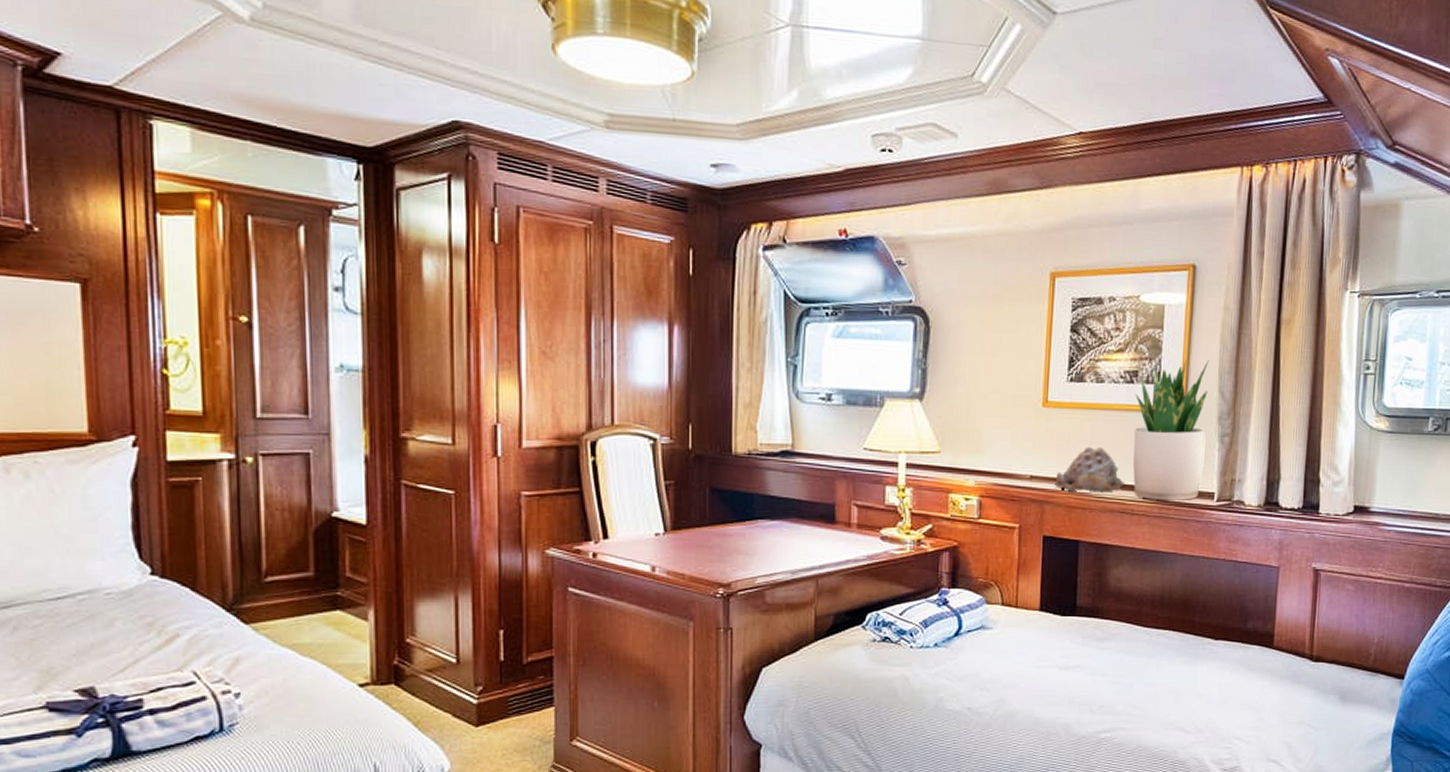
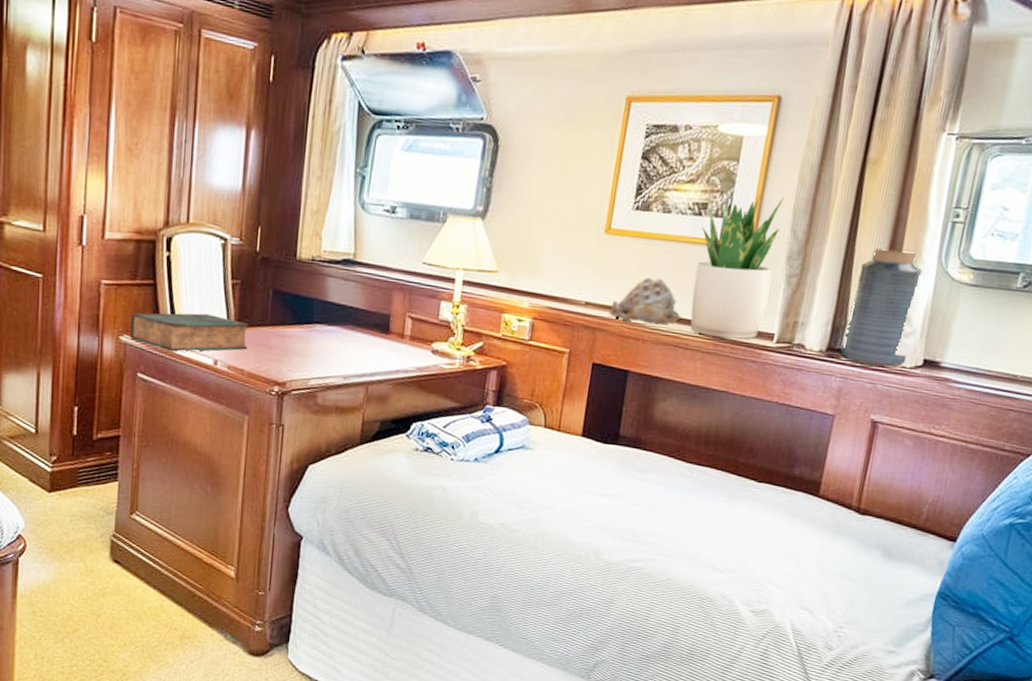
book: none [556,519,688,562] -> present [130,312,250,352]
vase: none [1278,403,1343,517] -> present [841,248,923,368]

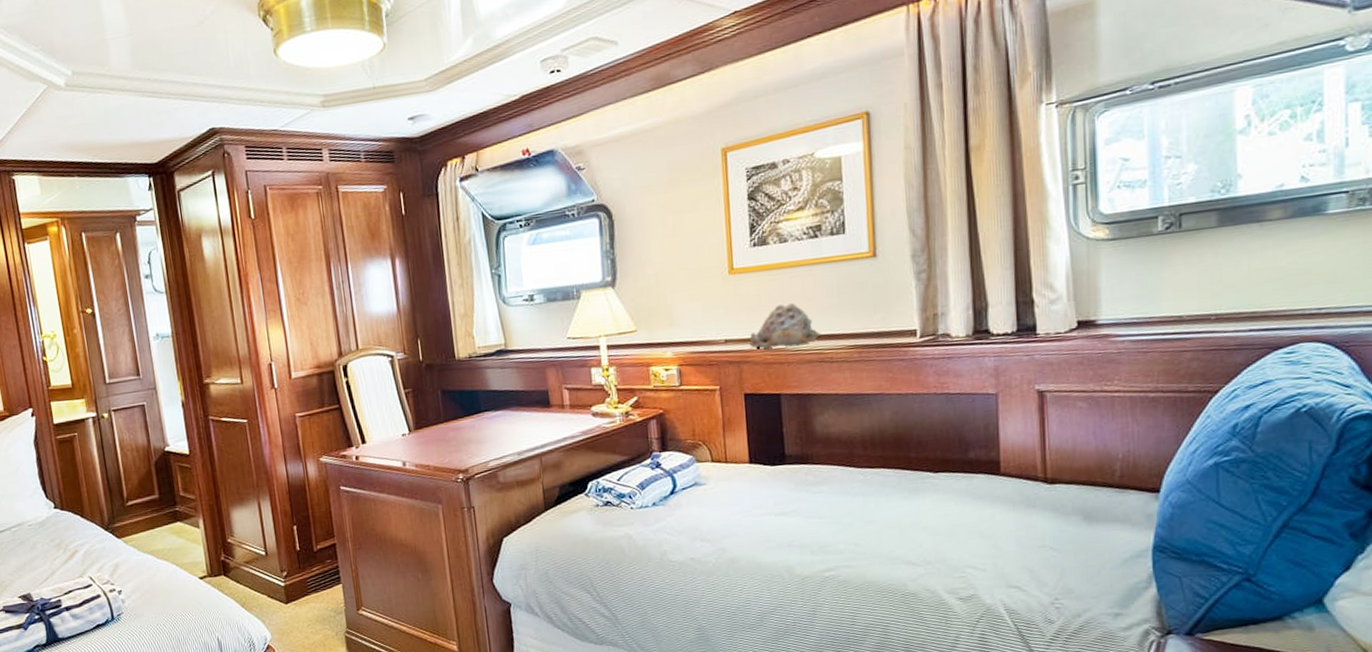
book: present [130,312,250,352] -> none [325,423,430,463]
planter: present [690,194,784,340] -> none [821,202,901,346]
vase: present [841,248,923,368] -> none [988,222,1059,340]

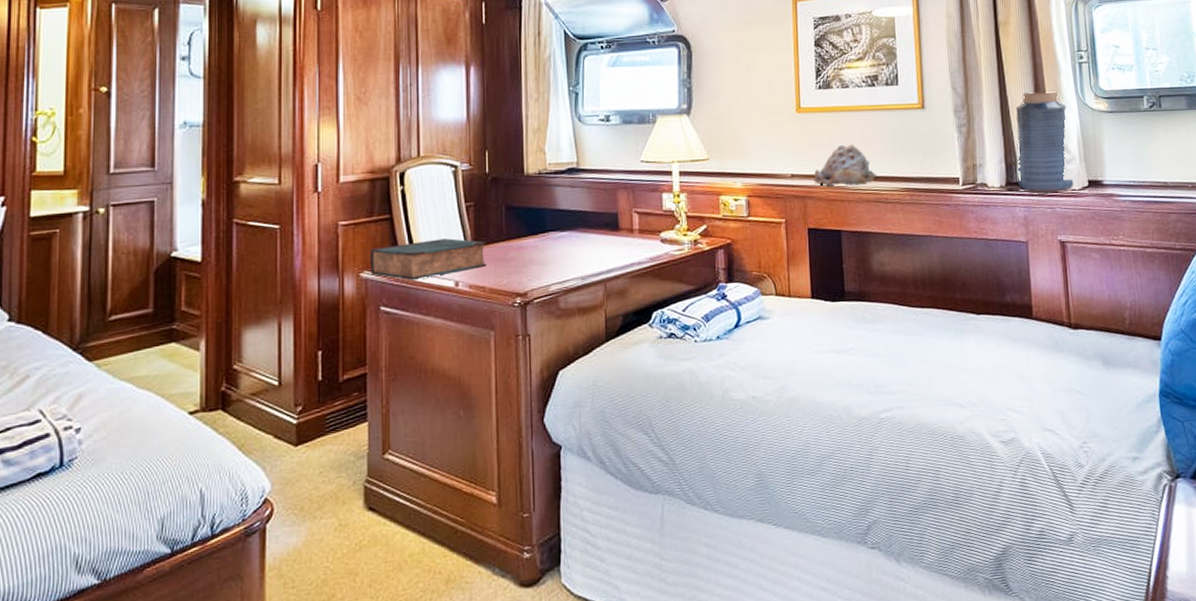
book: none [325,423,430,463] -> present [370,238,487,281]
vase: none [988,222,1059,340] -> present [1016,91,1074,194]

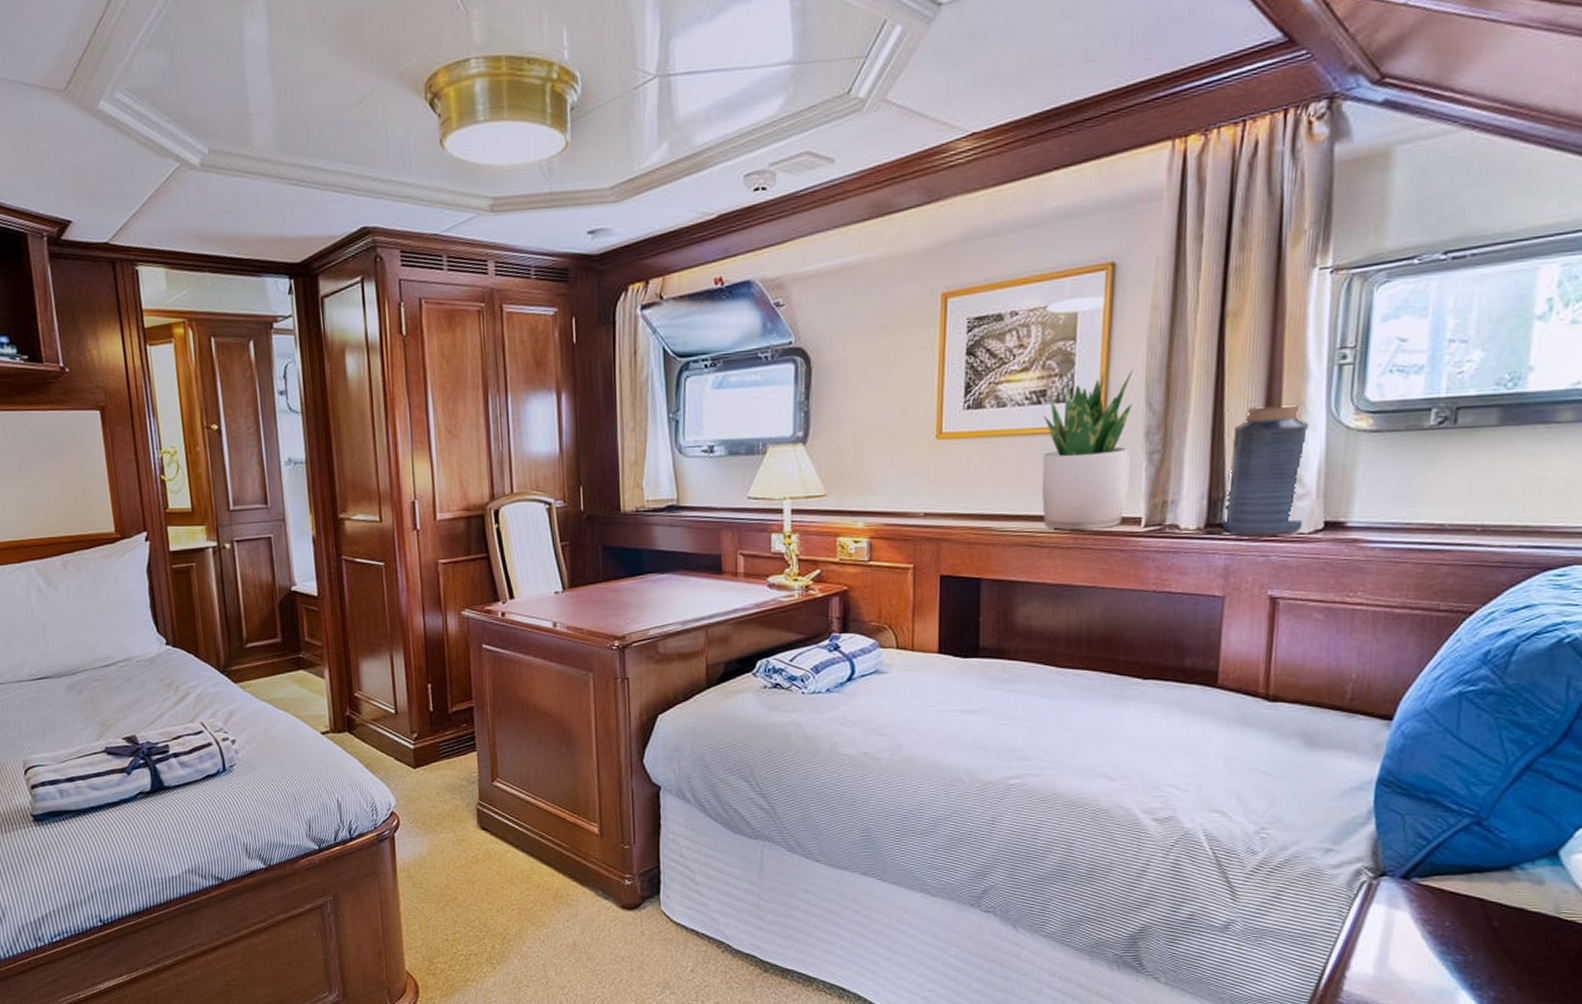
book: present [370,238,487,281] -> none [469,579,584,620]
seashell: present [814,145,877,185] -> none [952,477,1032,526]
planter: none [877,61,946,189] -> present [1041,369,1132,531]

